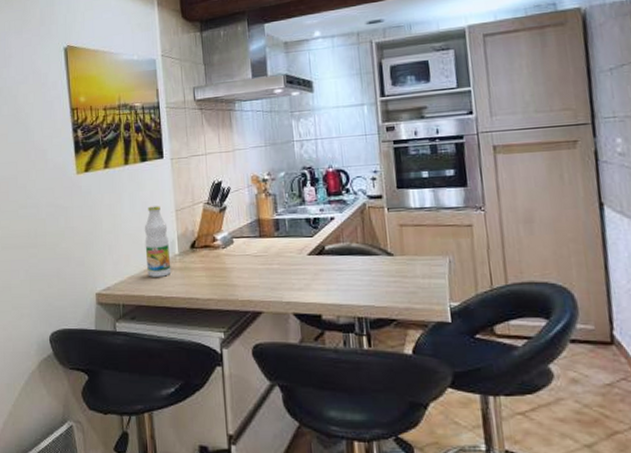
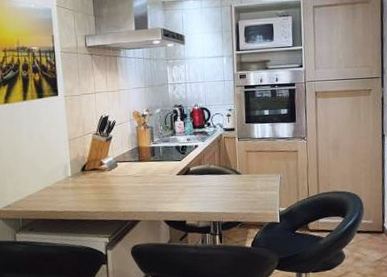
bottle: present [144,206,172,277] -> none [41,136,65,195]

